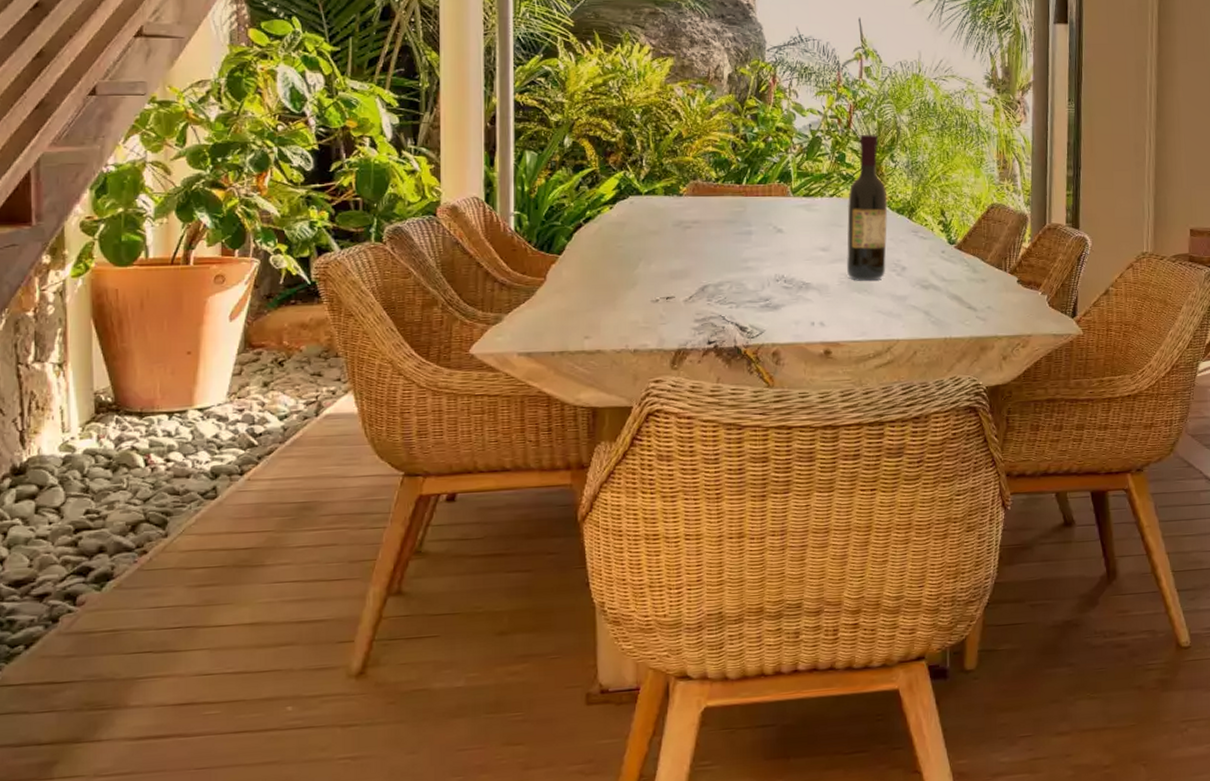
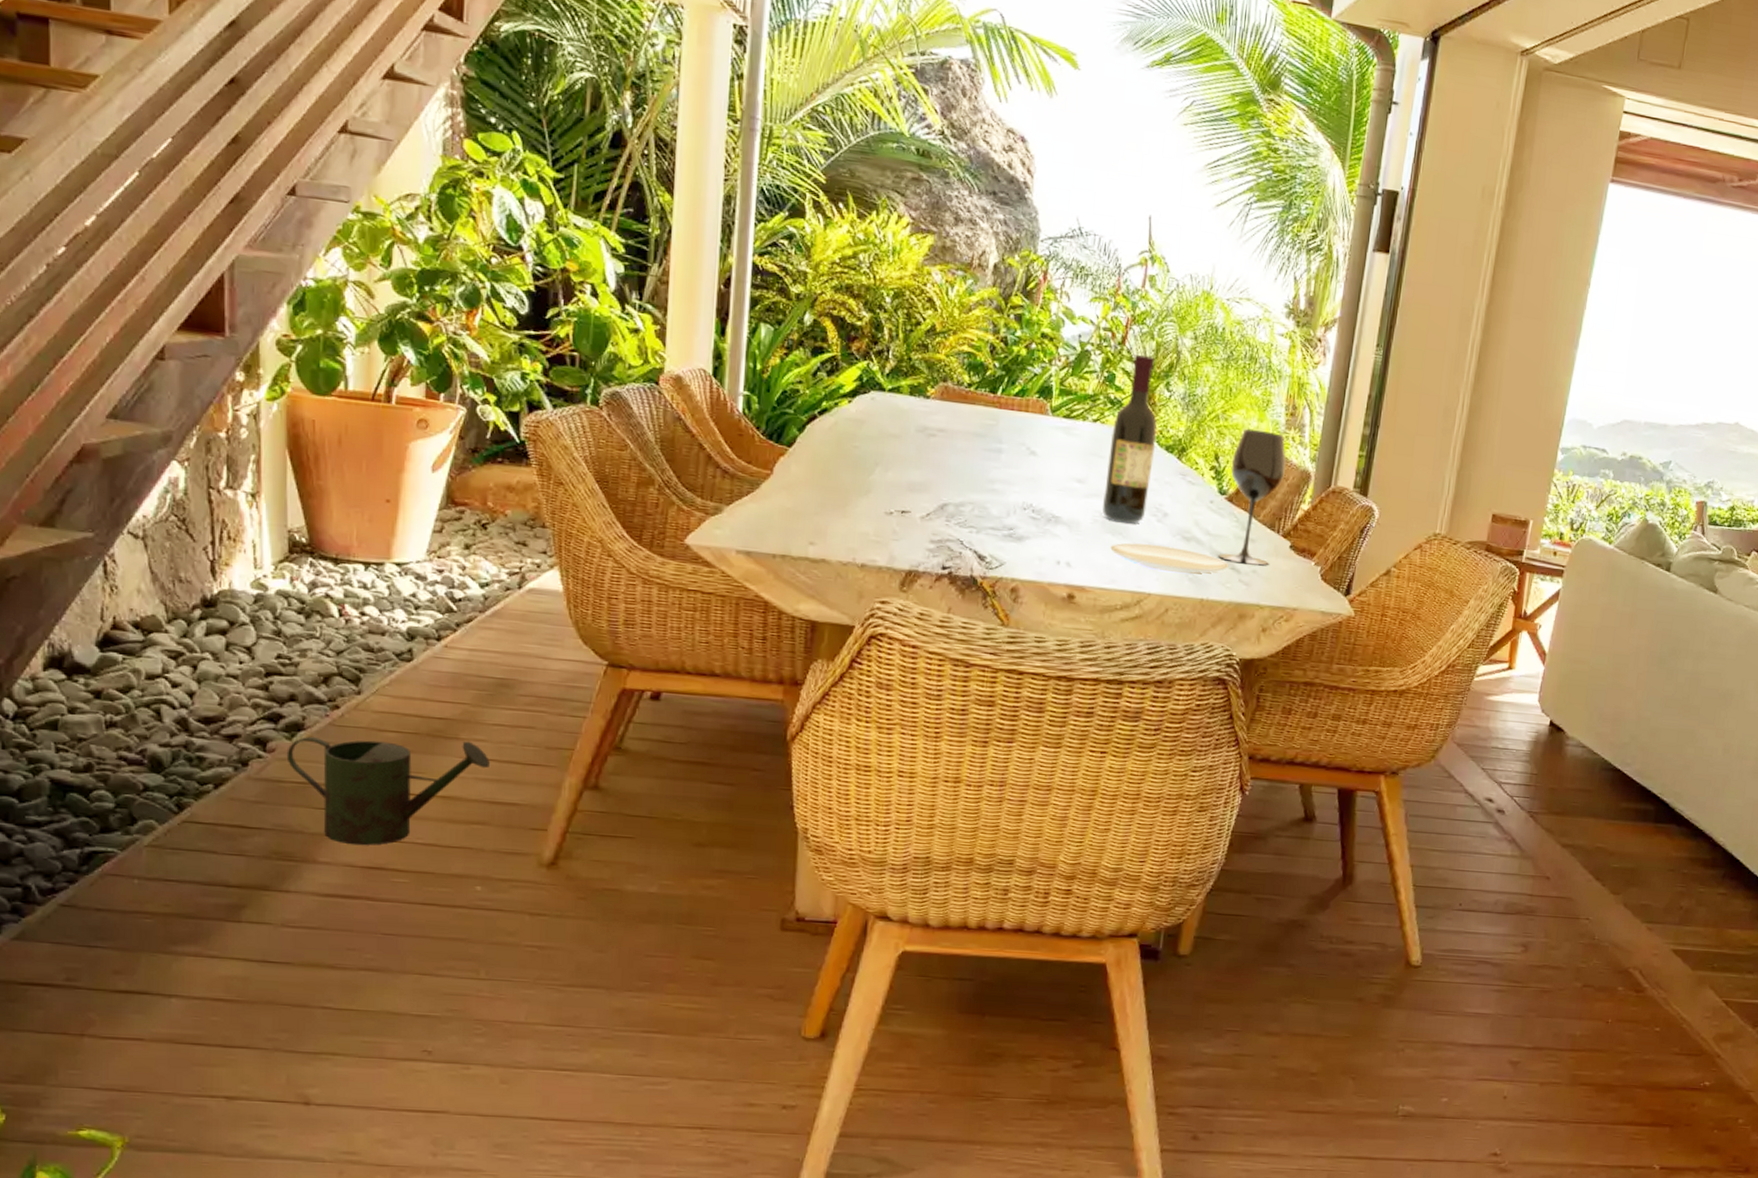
watering can: none [96,566,295,684] -> present [286,737,490,845]
plate: none [858,296,966,319] -> present [1110,542,1229,574]
wineglass: none [955,184,1004,303] -> present [1218,428,1286,566]

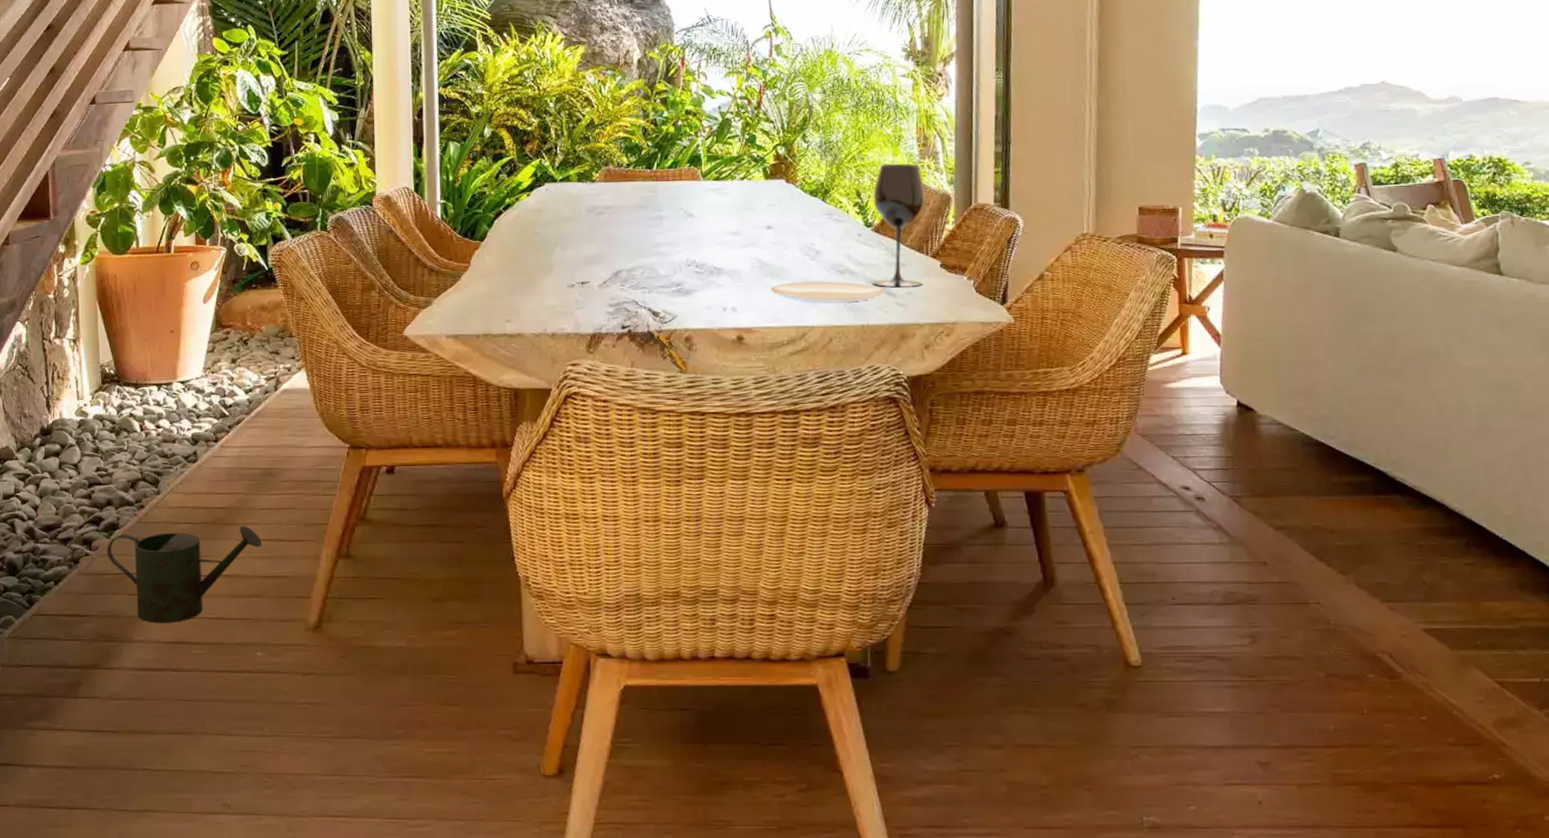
wine bottle: present [1101,355,1157,524] -> none [758,115,800,266]

